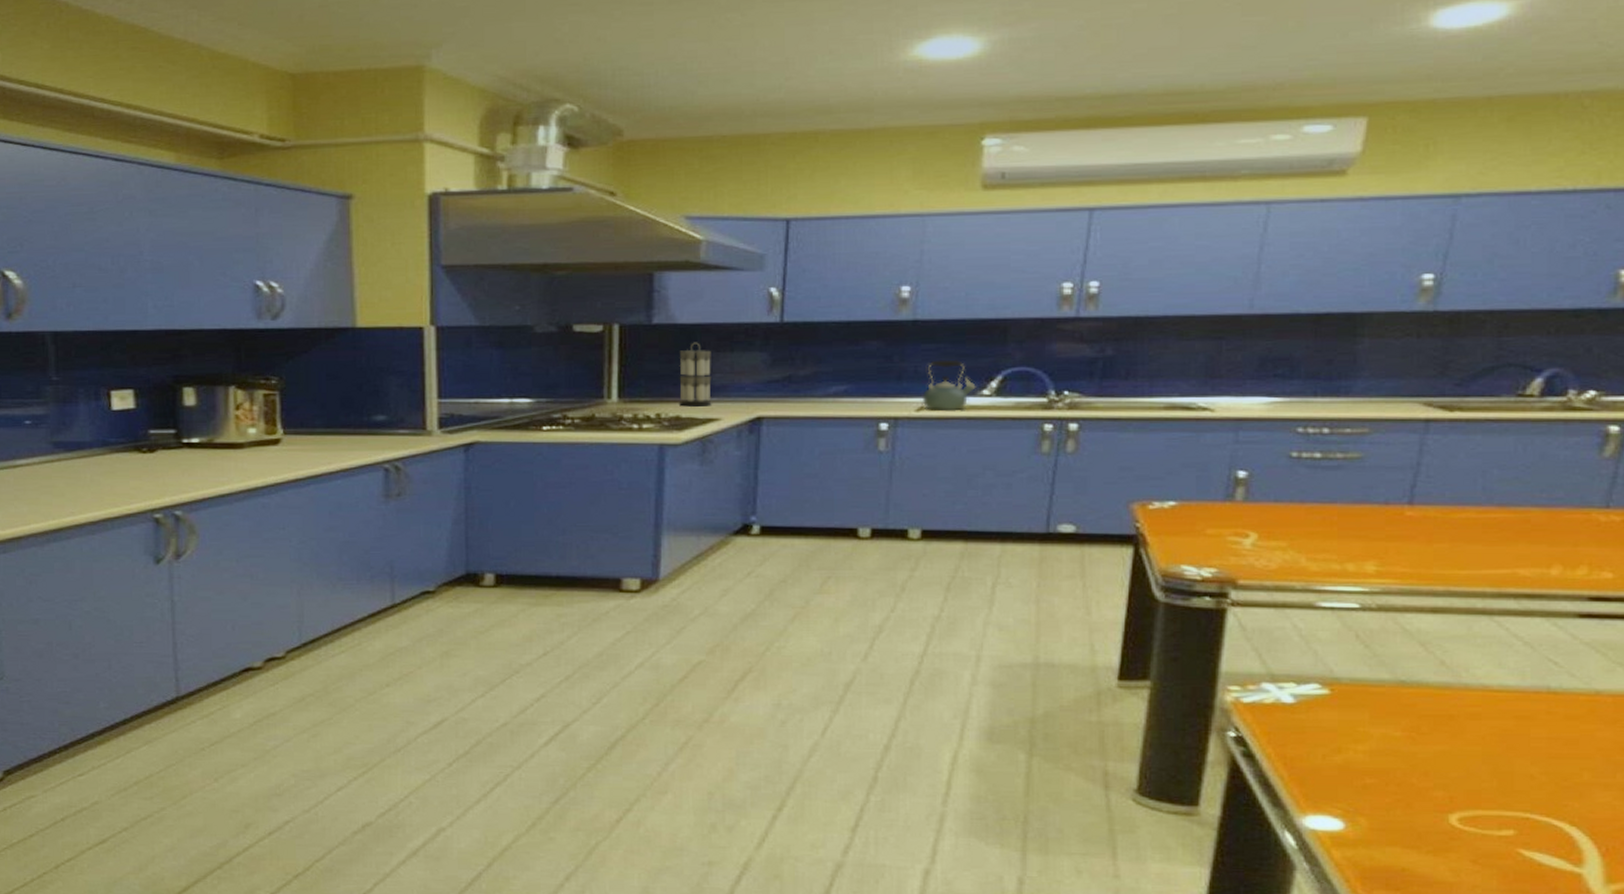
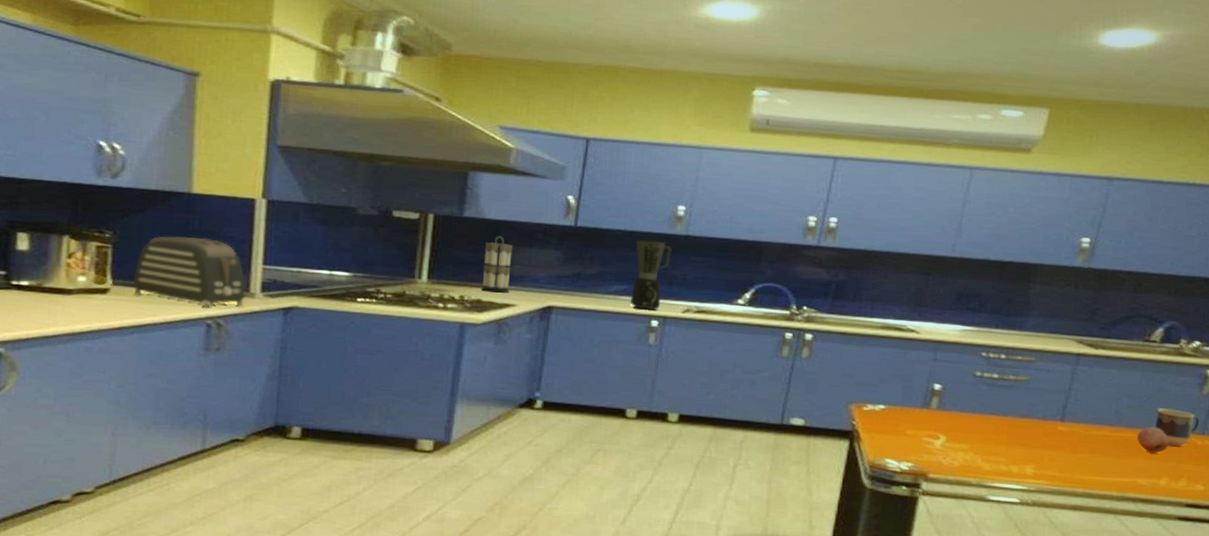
toaster: none [304,374,422,451] -> present [134,236,245,308]
blender: none [854,329,897,412] -> present [631,239,672,311]
kettle: present [922,359,976,412] -> none [687,271,733,316]
fruit: none [1515,503,1560,536] -> present [1137,427,1169,453]
cup: none [1538,478,1602,526] -> present [1155,408,1200,447]

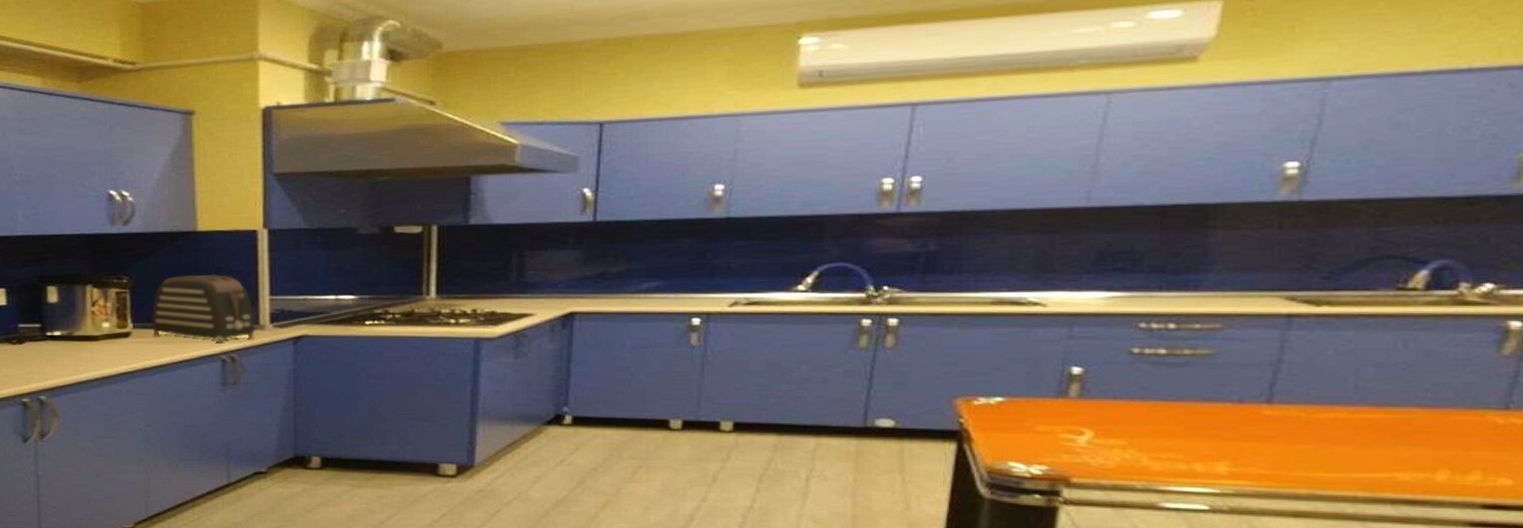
spice rack: present [481,236,513,293] -> none [494,241,526,303]
blender: present [631,239,672,311] -> none [666,227,710,307]
fruit: present [1137,427,1169,453] -> none [1394,404,1448,439]
cup: present [1155,408,1200,447] -> none [1422,378,1500,428]

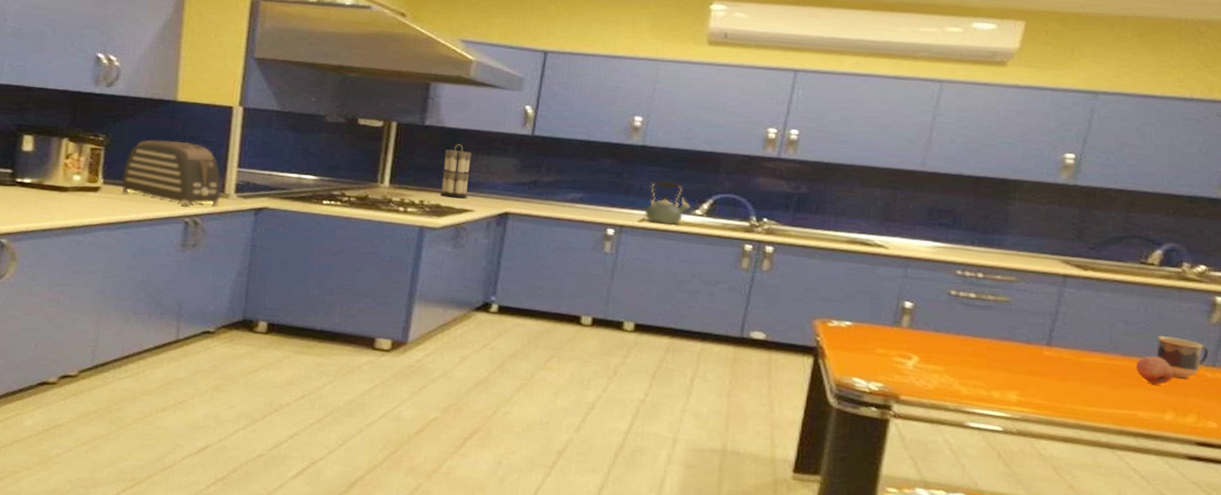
spice rack: none [494,241,526,303] -> present [440,144,472,199]
kettle: none [735,256,791,307] -> present [644,181,691,226]
fruit: none [1394,404,1448,439] -> present [1136,356,1174,385]
cup: none [1422,378,1500,428] -> present [1156,336,1209,379]

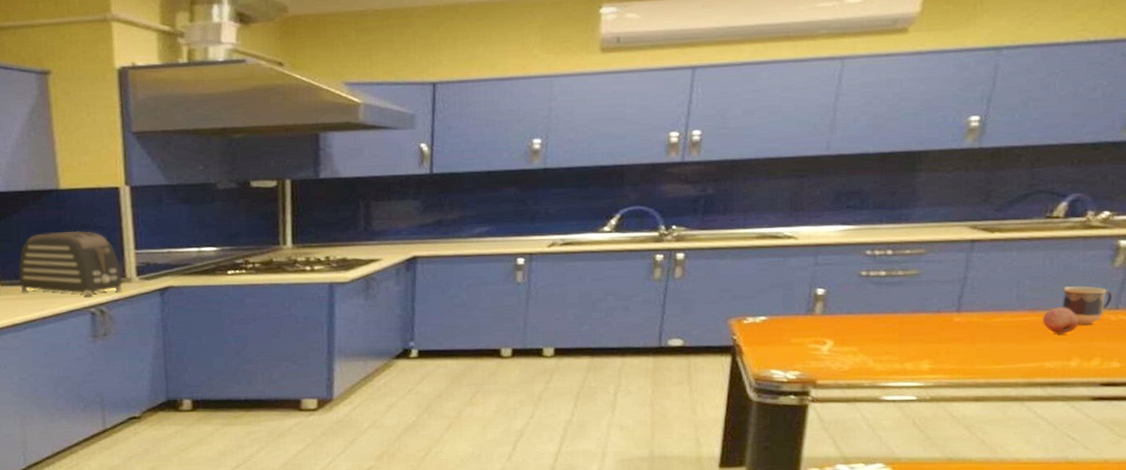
spice rack: present [440,144,472,199] -> none [344,193,373,250]
kettle: present [644,181,691,226] -> none [552,201,598,247]

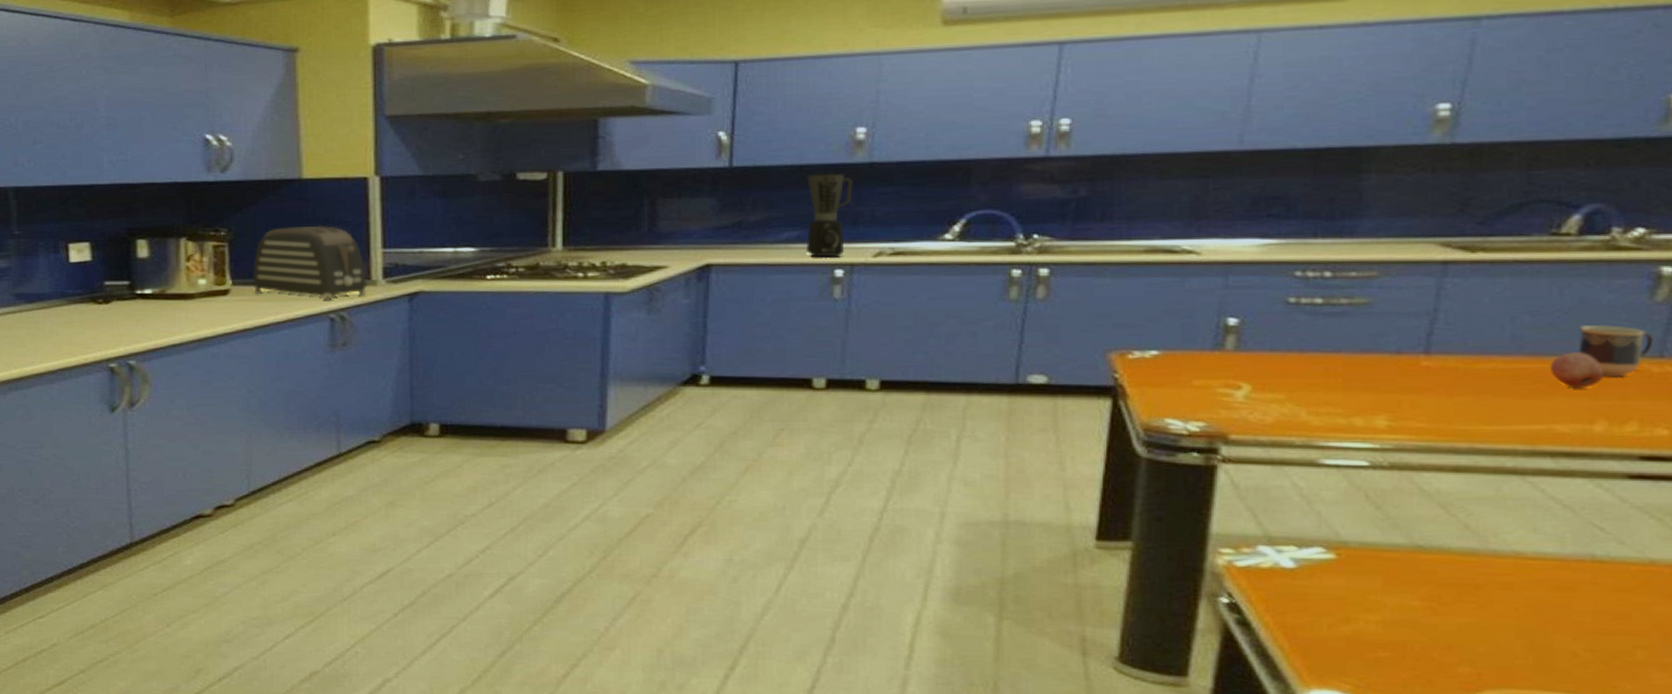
blender: none [494,177,531,249] -> present [807,172,853,258]

